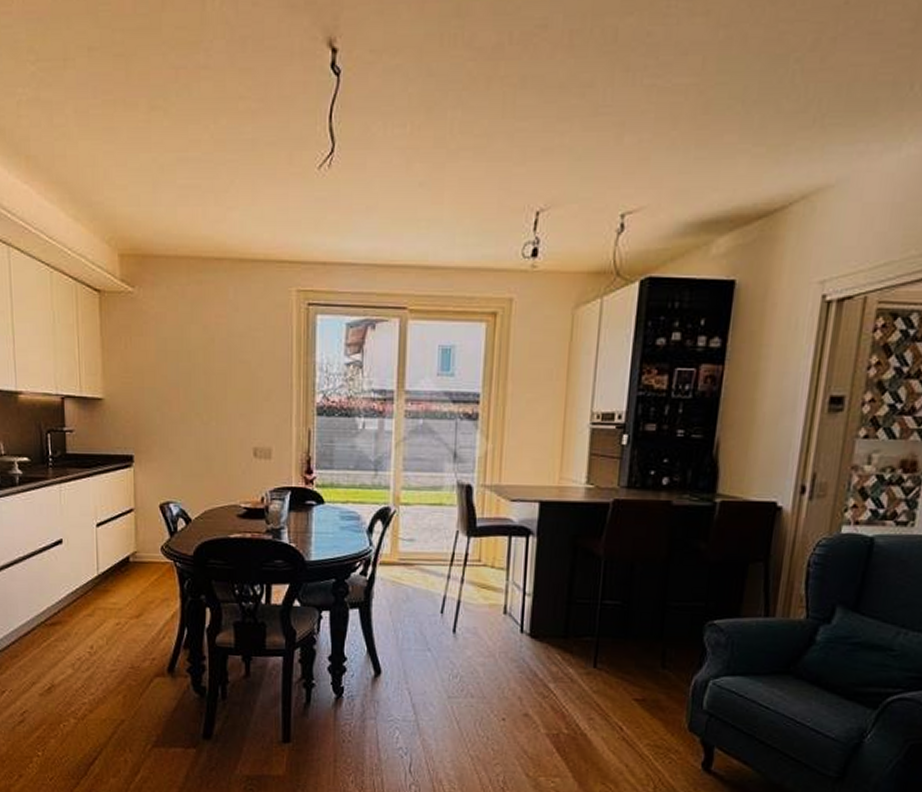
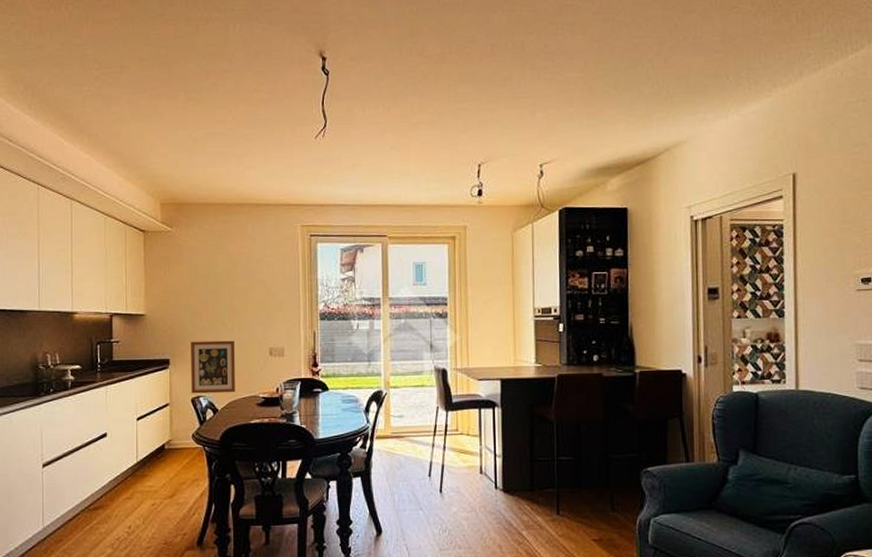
wall art: none [158,434,213,501] -> present [191,340,236,394]

